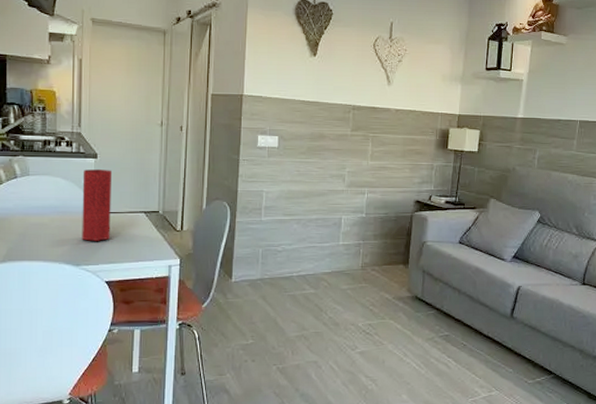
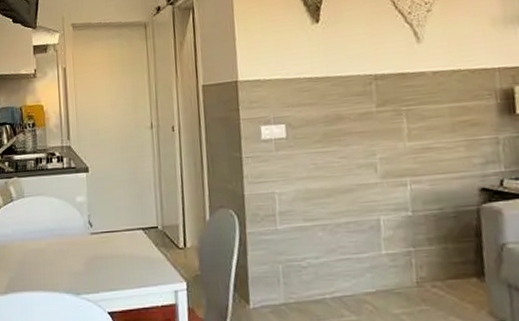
vase: present [82,168,113,241] -> none [75,183,109,266]

